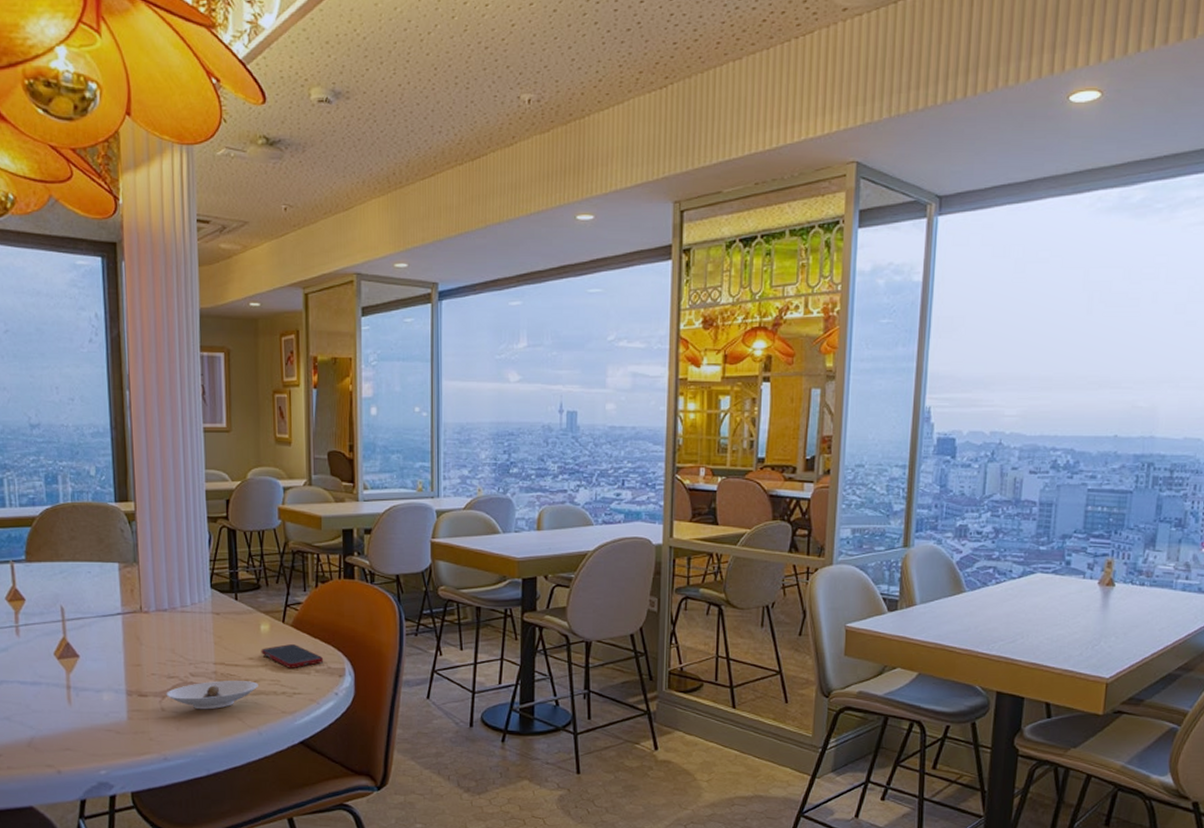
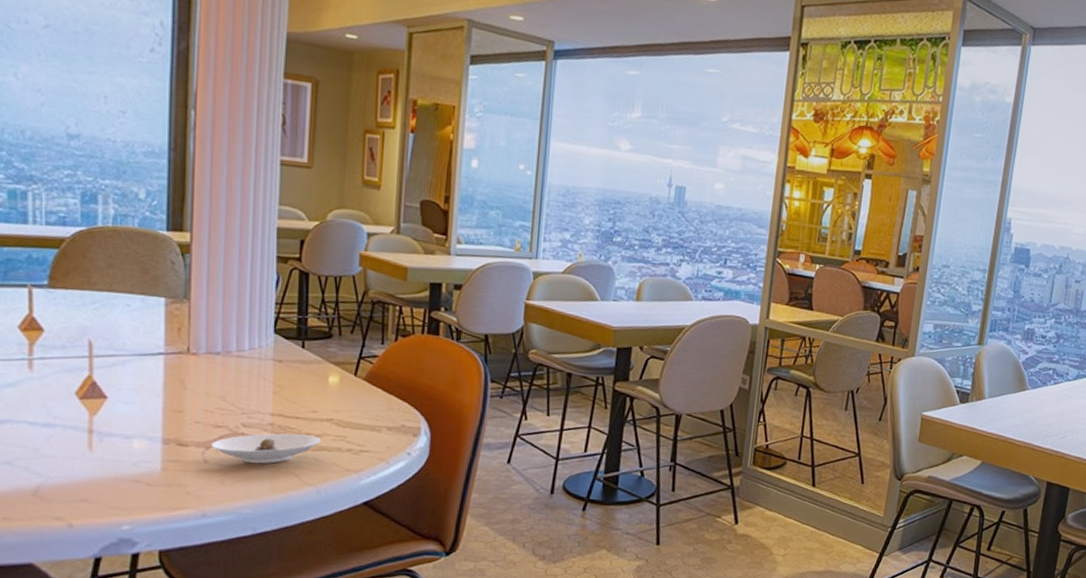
cell phone: present [261,644,324,668] -> none [327,398,398,425]

